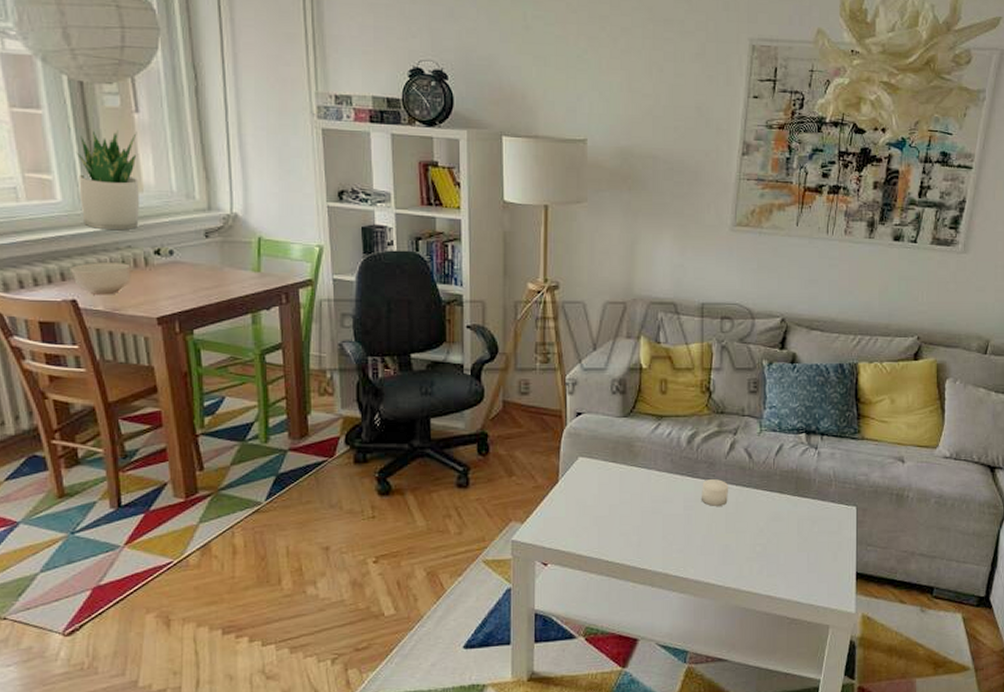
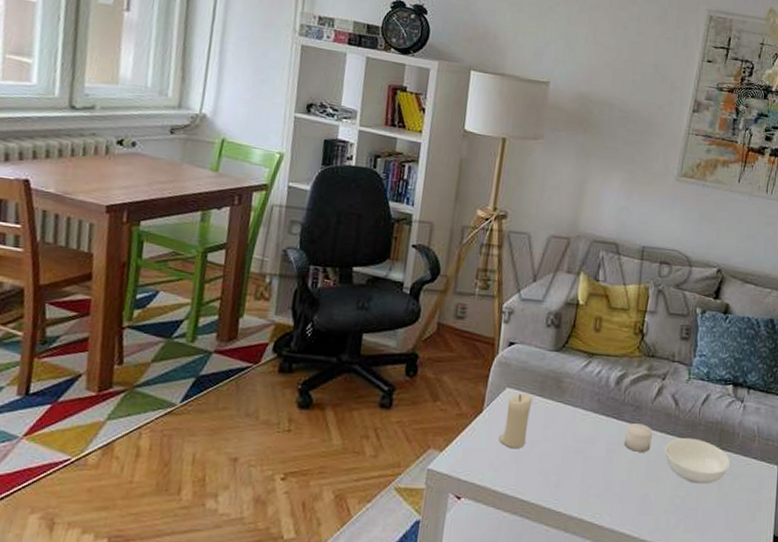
bowl: present [69,262,131,295] -> none [29,145,92,179]
planter: present [76,129,139,231] -> none [53,24,124,119]
candle: none [577,460,606,514] -> present [499,392,533,449]
bowl: none [742,489,809,531] -> present [665,438,731,484]

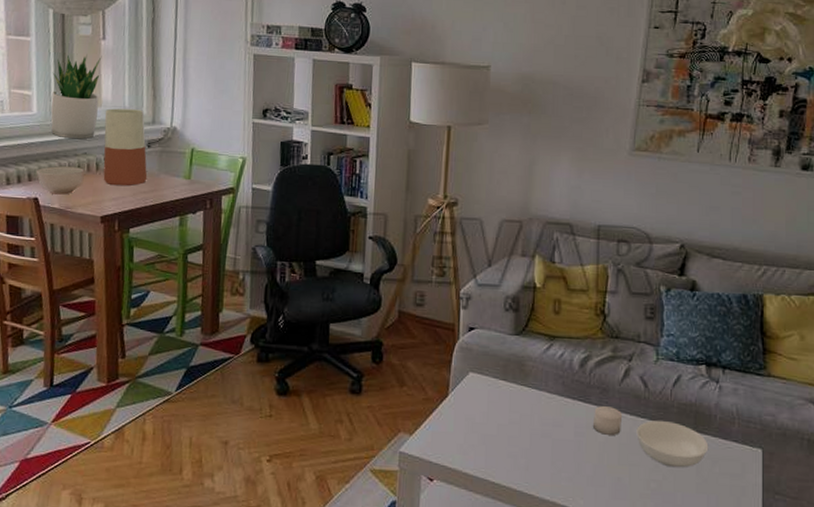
bowl: none [29,145,92,179] -> present [35,166,85,195]
planter: none [53,24,124,119] -> present [51,54,102,140]
vase: none [113,87,170,174] -> present [103,108,148,186]
candle: present [499,392,533,449] -> none [466,377,496,433]

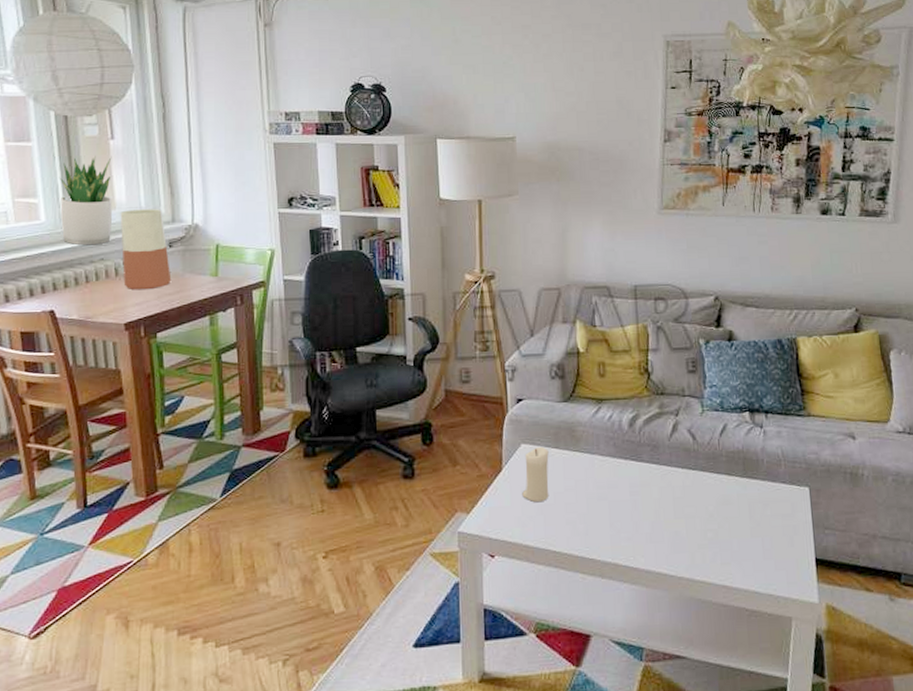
bowl: present [35,166,85,195] -> none [49,274,103,305]
candle: none [466,377,496,433] -> present [522,446,549,503]
candle: present [594,406,623,435] -> none [646,462,675,491]
bowl: present [636,420,709,468] -> none [689,471,759,515]

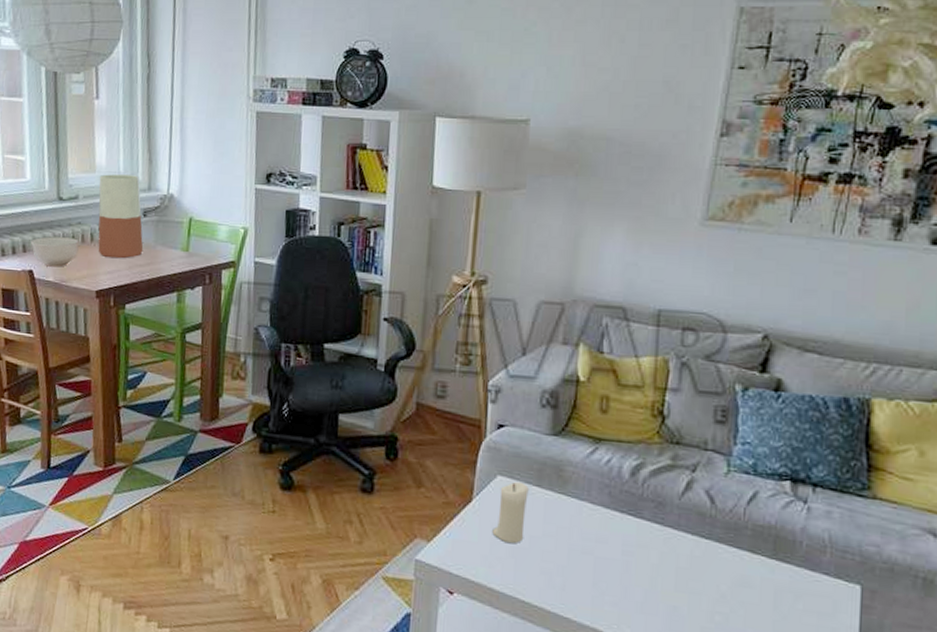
bowl: none [49,274,103,305] -> present [30,236,79,267]
planter: present [59,155,112,246] -> none [44,115,96,208]

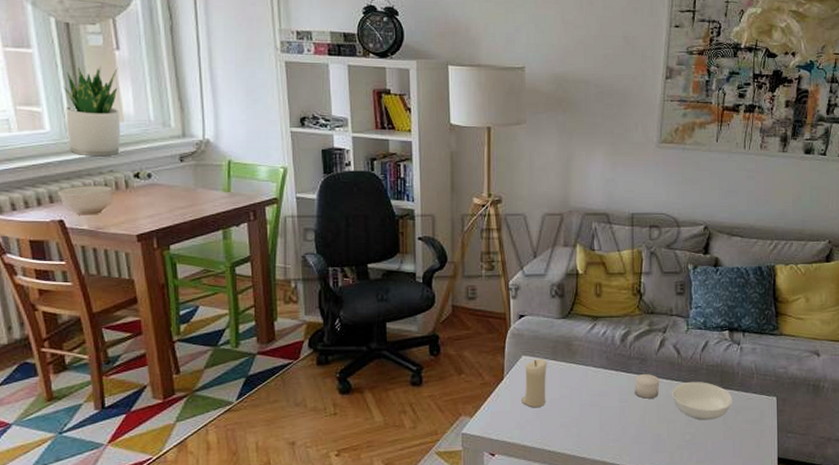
planter: none [44,115,96,208] -> present [62,65,120,157]
vase: present [98,174,144,259] -> none [128,123,183,203]
candle: none [645,522,683,558] -> present [635,374,660,399]
bowl: none [699,543,791,601] -> present [672,382,733,421]

